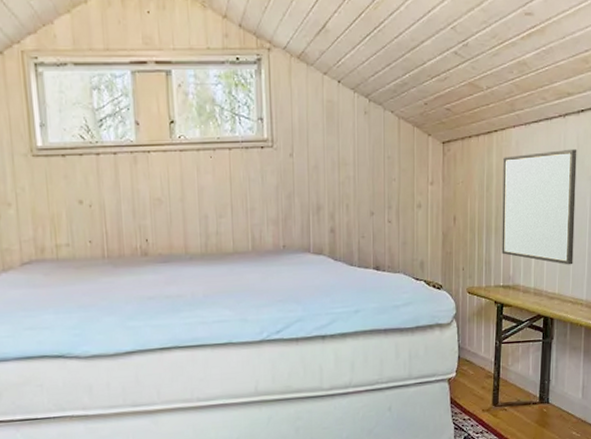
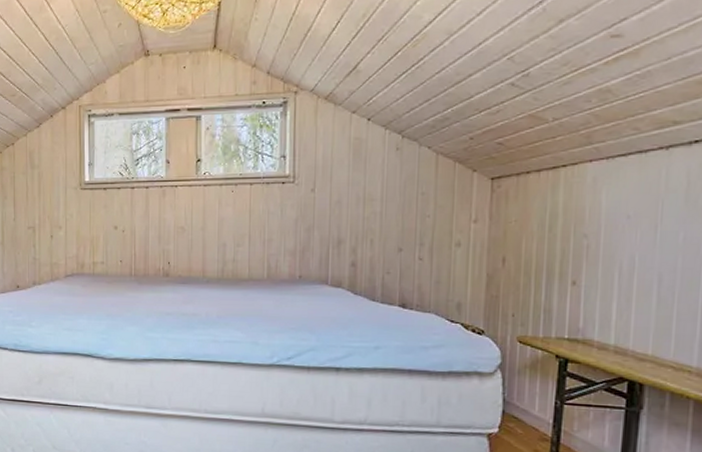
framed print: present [501,148,577,265] -> none [567,186,687,323]

